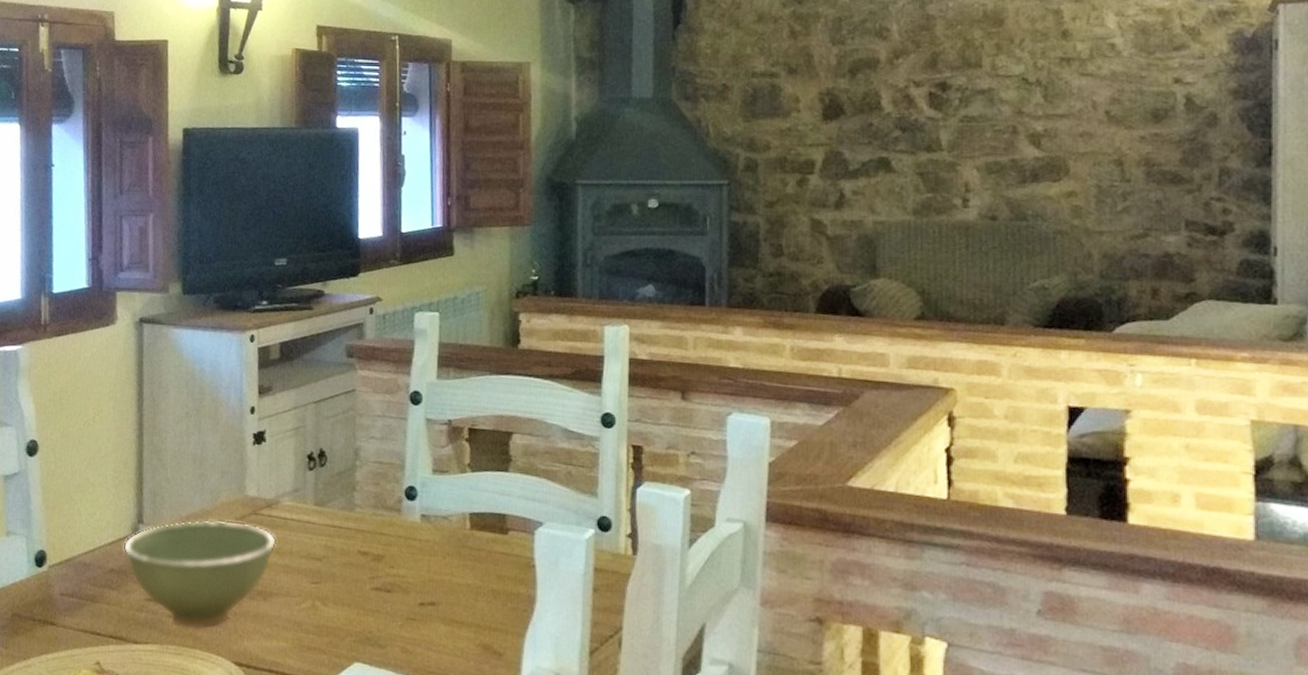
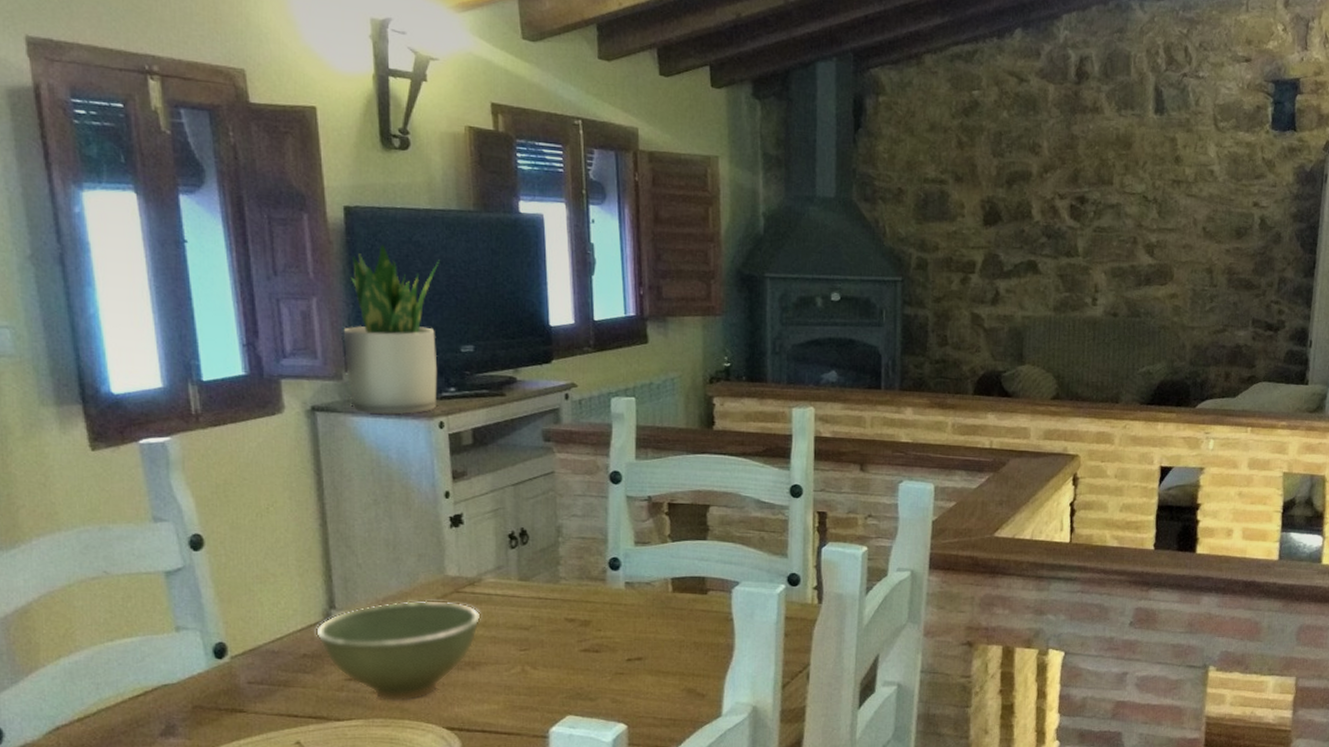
planter: none [172,162,262,327] -> present [343,244,440,415]

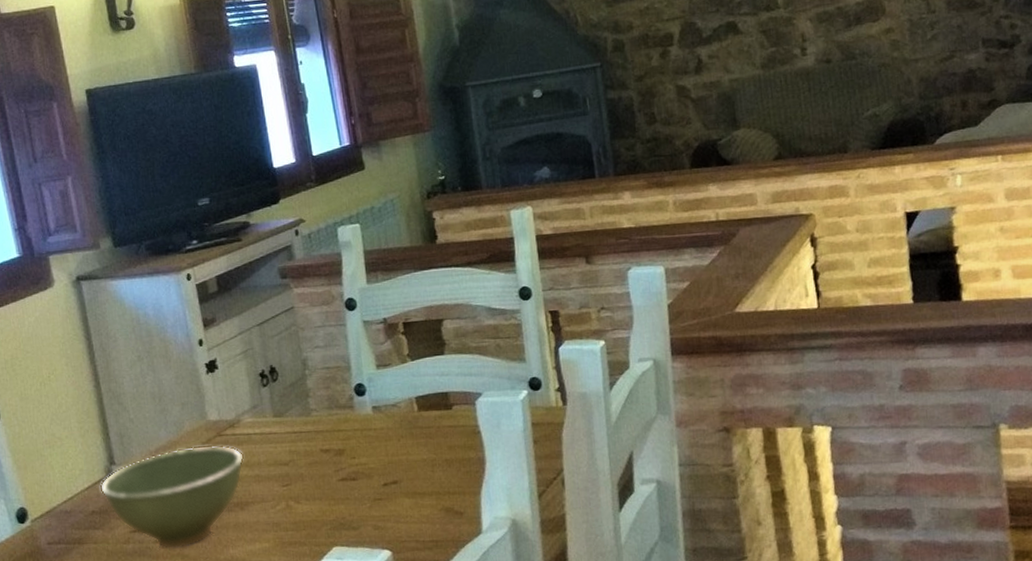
planter: present [343,244,440,415] -> none [96,118,182,276]

